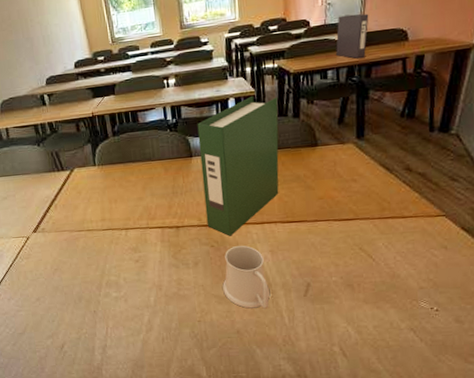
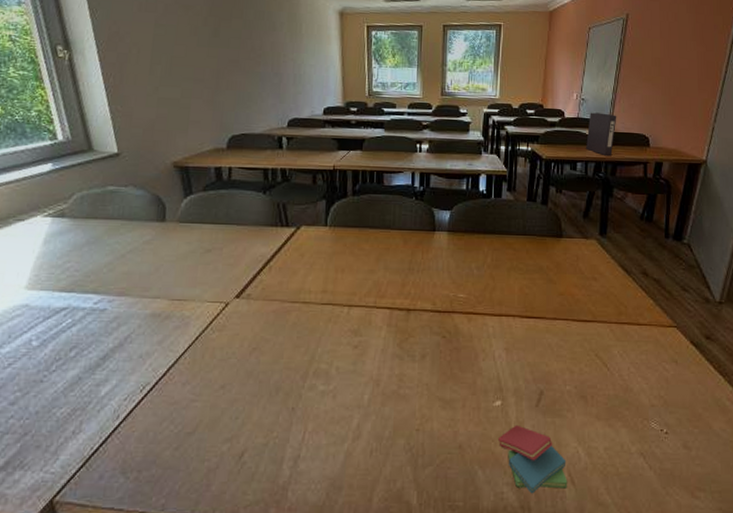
binder: present [197,96,279,236] -> none [441,176,528,327]
mug: present [222,245,271,310] -> none [448,338,501,420]
sticky notes: none [272,312,340,365] -> present [499,424,568,494]

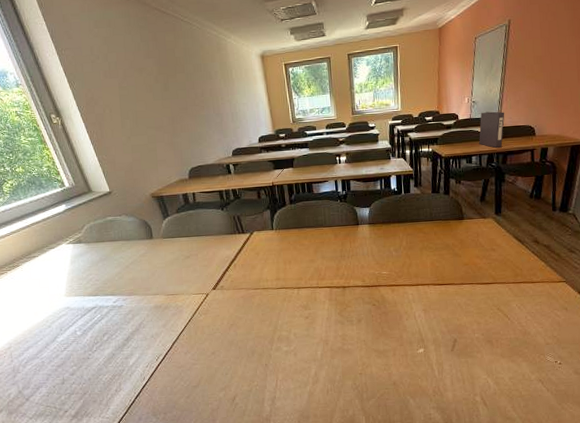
sticky notes: present [499,424,568,494] -> none [424,365,481,414]

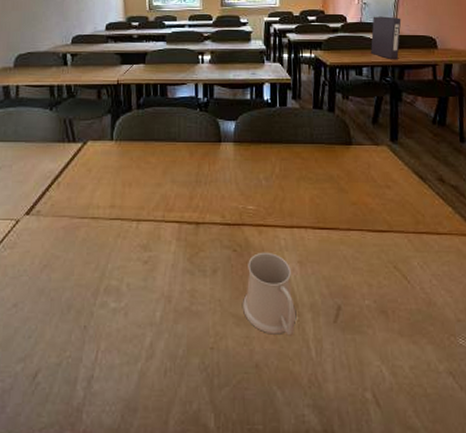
mug: none [381,304,423,363] -> present [242,252,297,337]

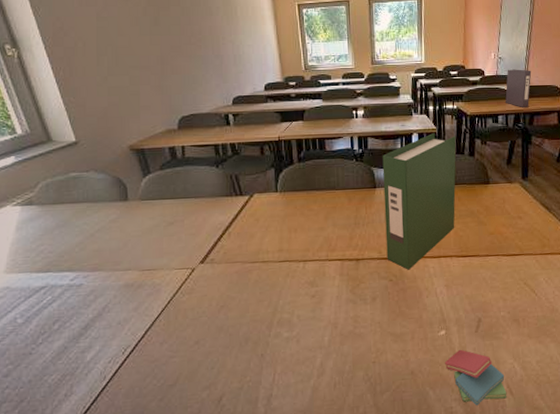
binder: none [229,84,314,240] -> present [382,133,456,270]
mug: present [242,252,297,337] -> none [398,279,445,348]
sticky notes: none [297,342,373,416] -> present [445,349,507,406]

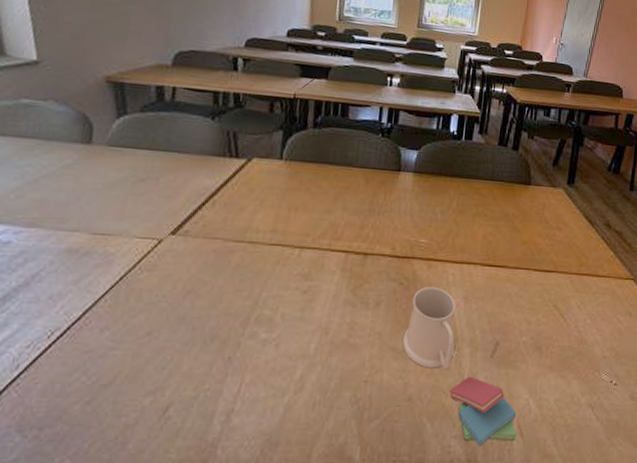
binder: present [382,133,456,270] -> none [400,117,501,274]
mug: none [398,279,445,348] -> present [402,286,456,371]
binder: present [505,69,532,107] -> none [561,58,594,104]

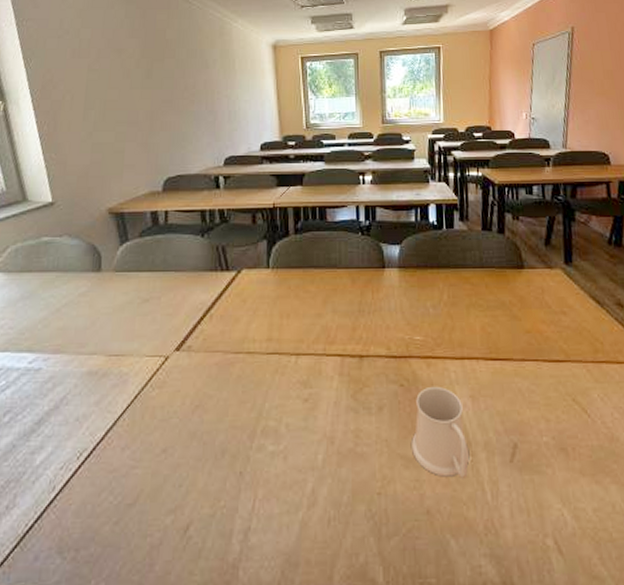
sticky notes: present [450,376,517,447] -> none [471,484,555,567]

